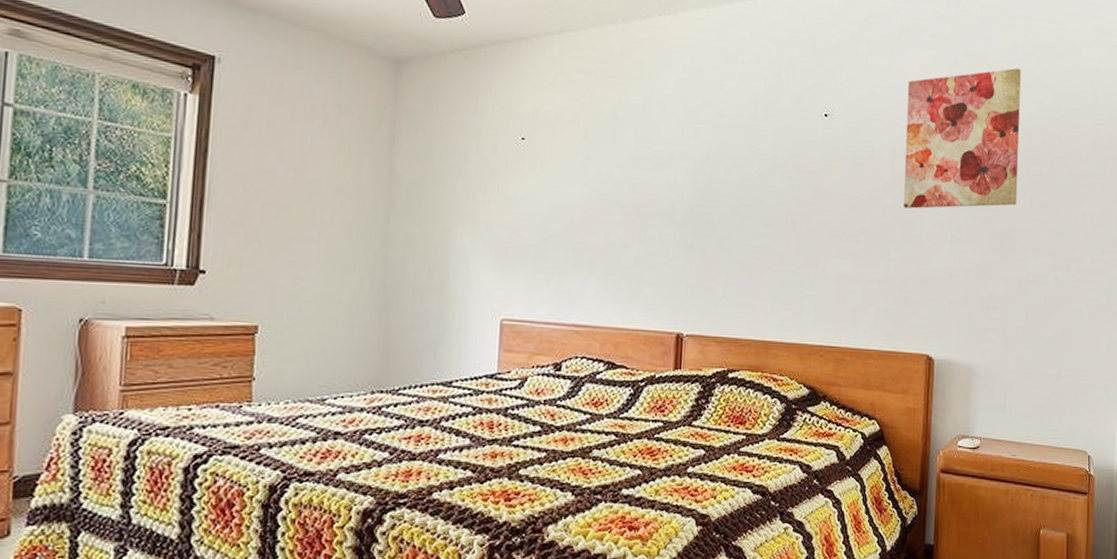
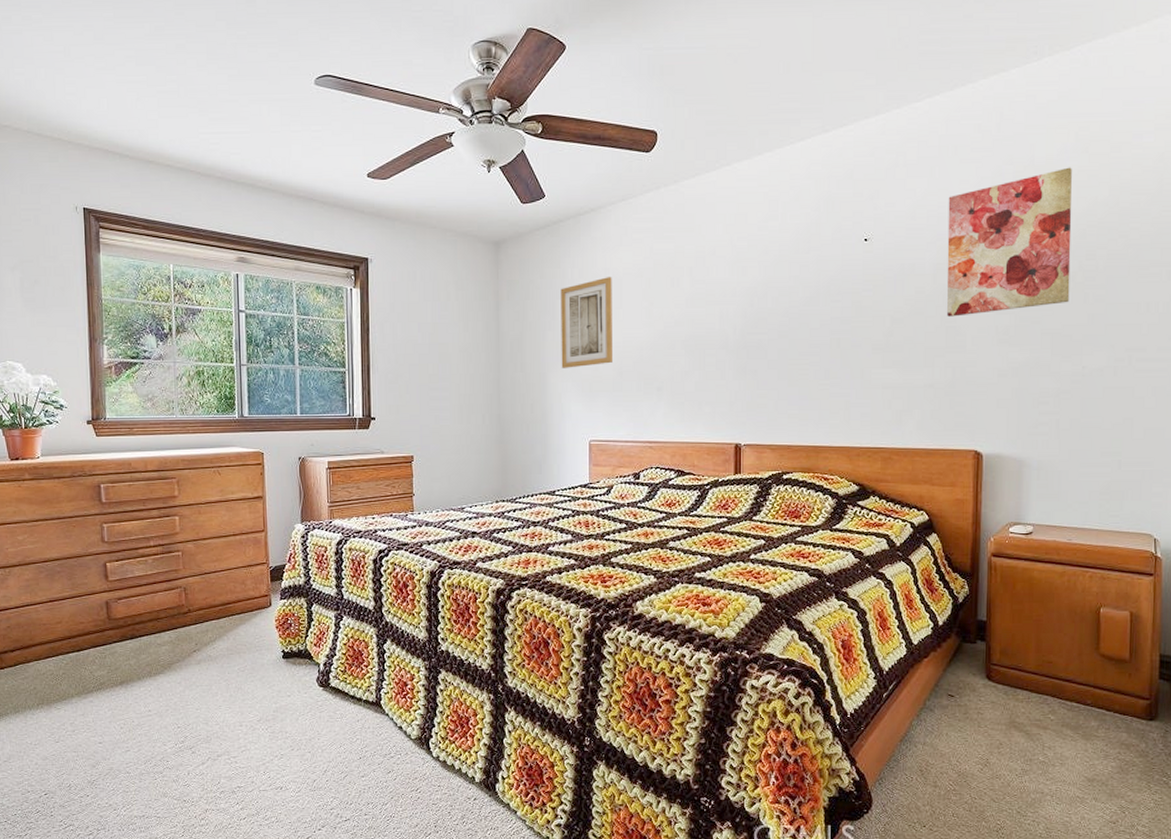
wall art: none [471,120,542,227] -> present [560,277,612,368]

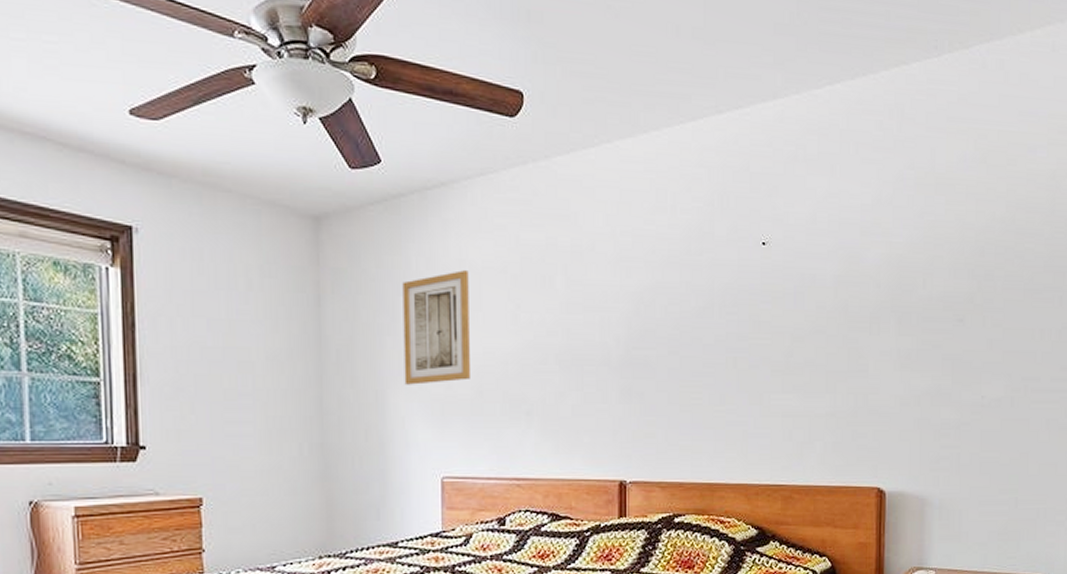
wall art: present [946,167,1072,317] -> none [848,177,972,337]

